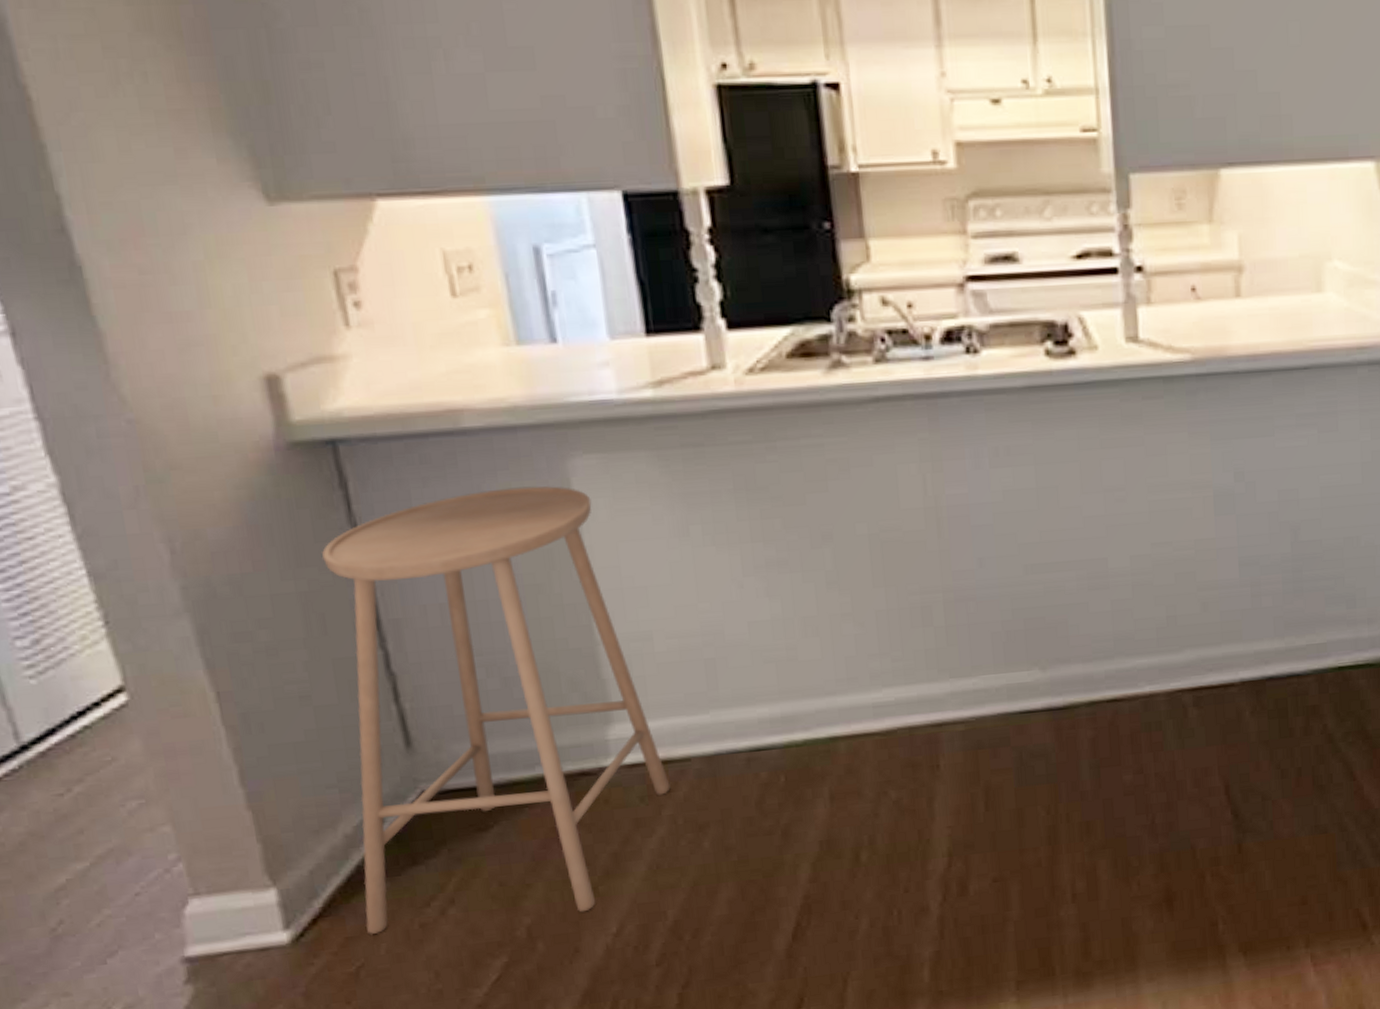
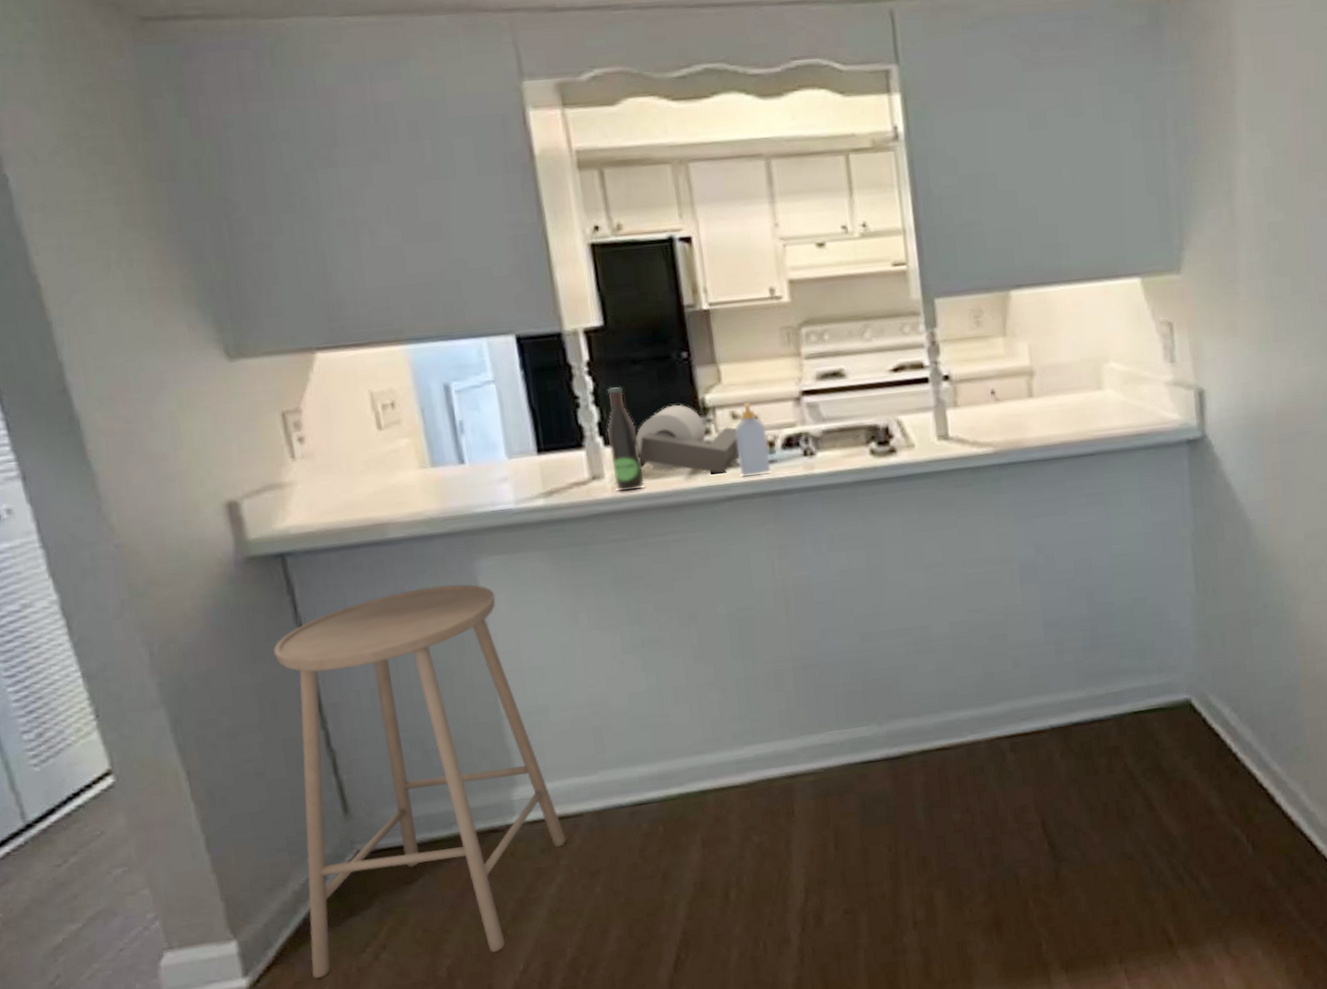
bottle: none [730,260,775,386] -> present [606,387,645,492]
paper towel holder: none [766,284,889,370] -> present [636,404,739,474]
soap bottle: none [885,287,926,373] -> present [735,402,771,476]

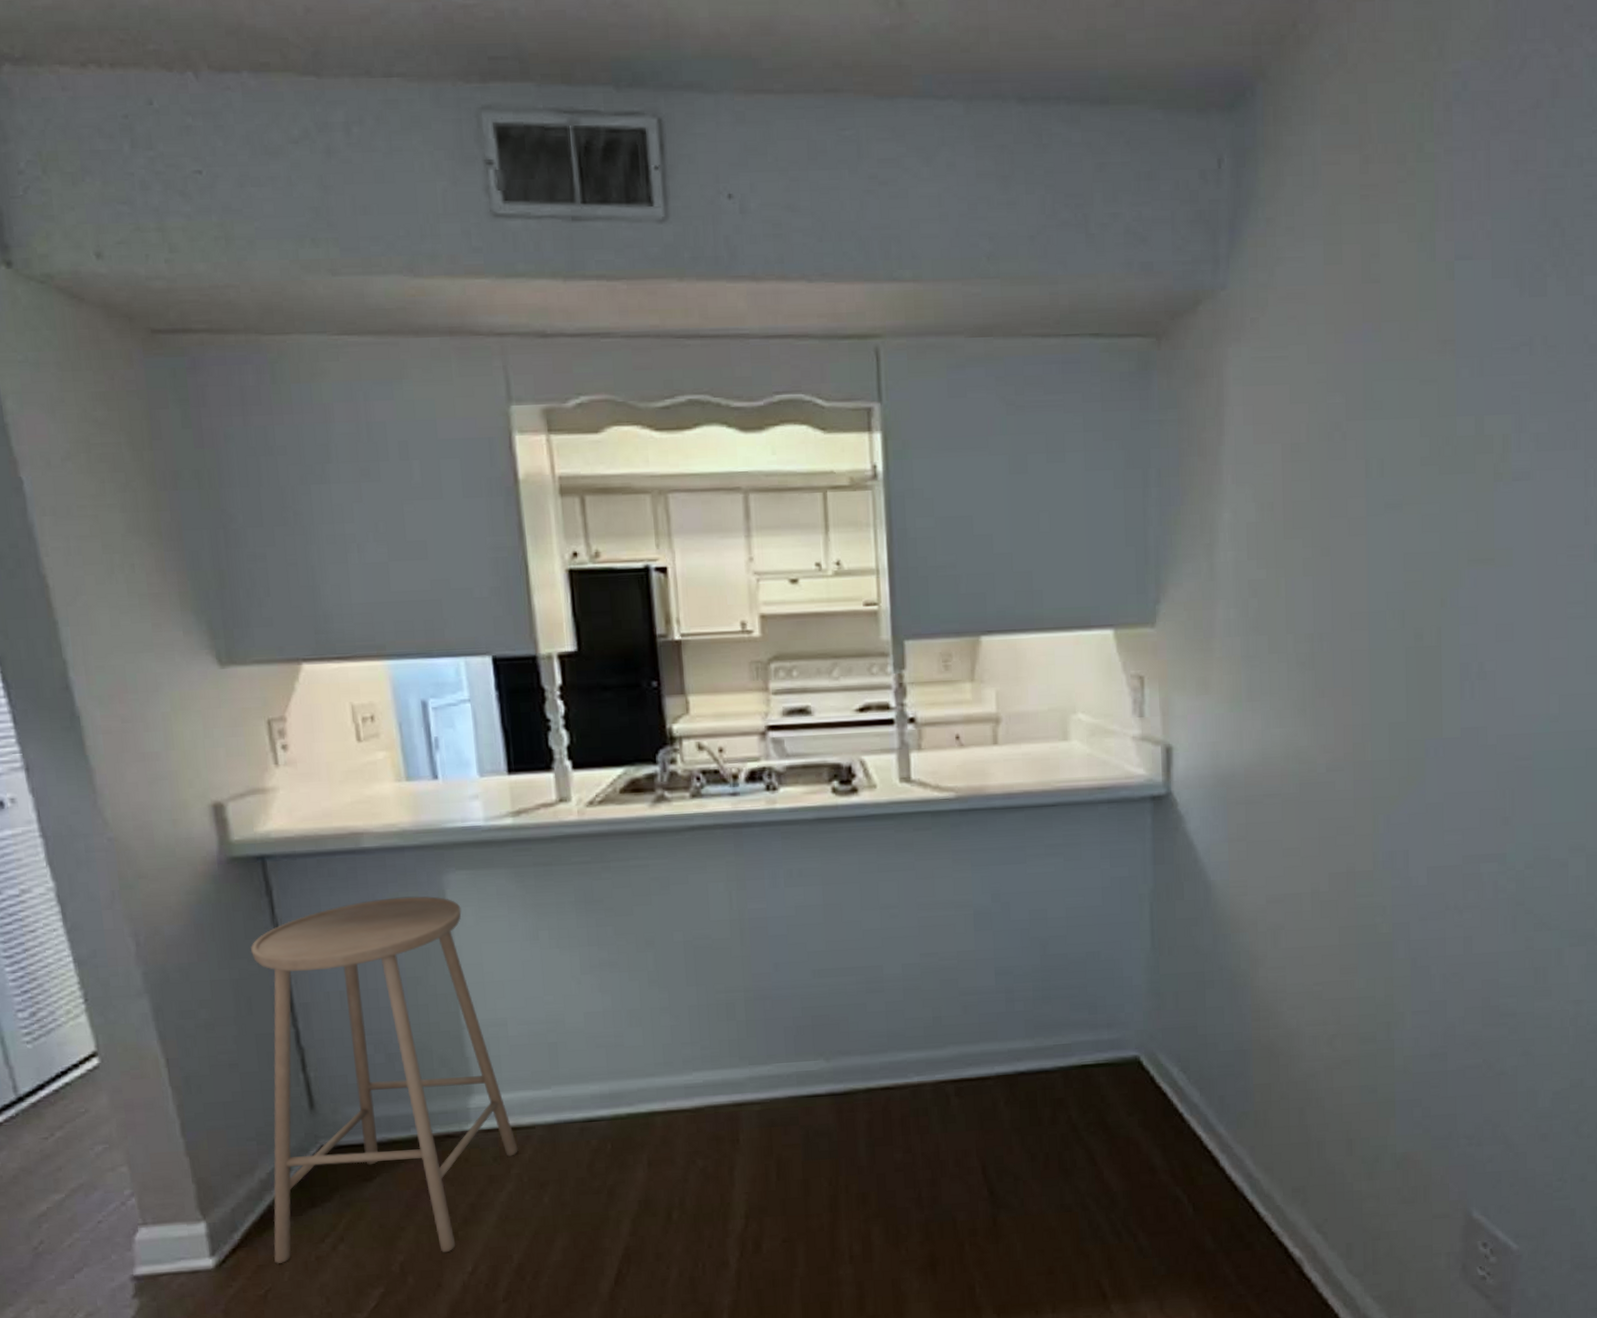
bottle: present [606,387,645,492] -> none [575,712,610,816]
paper towel holder: present [636,404,739,474] -> none [604,732,703,803]
soap bottle: present [735,402,771,476] -> none [700,734,733,807]

